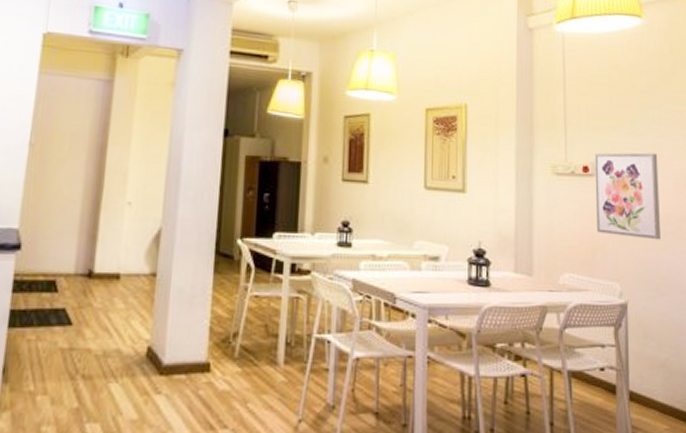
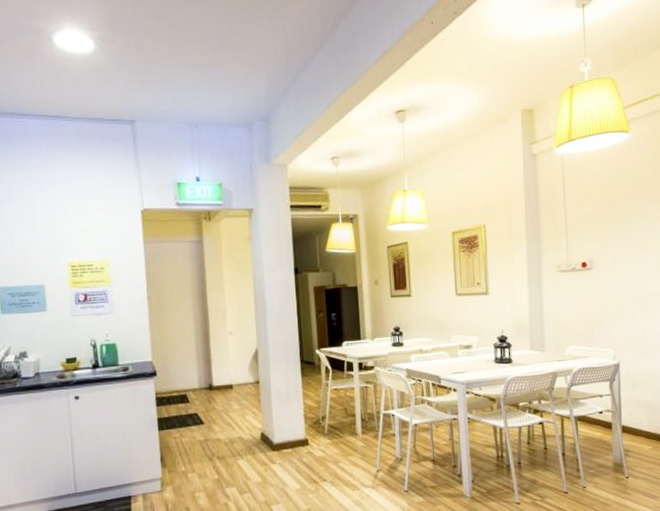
wall art: present [595,152,660,240] -> none [591,245,645,314]

